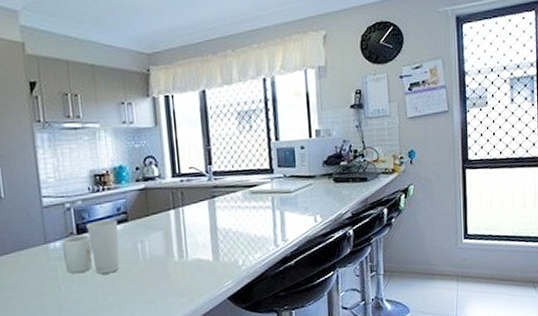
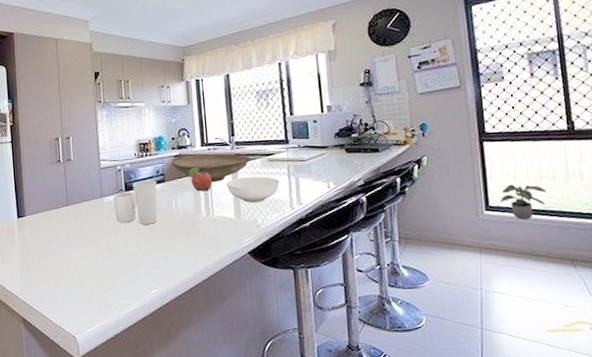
decorative bowl: none [137,186,231,220] -> present [172,154,251,183]
fruit: none [156,202,186,232] -> present [188,167,212,192]
bowl: none [202,211,263,242] -> present [226,176,280,203]
potted plant: none [478,211,517,247] -> present [500,184,547,220]

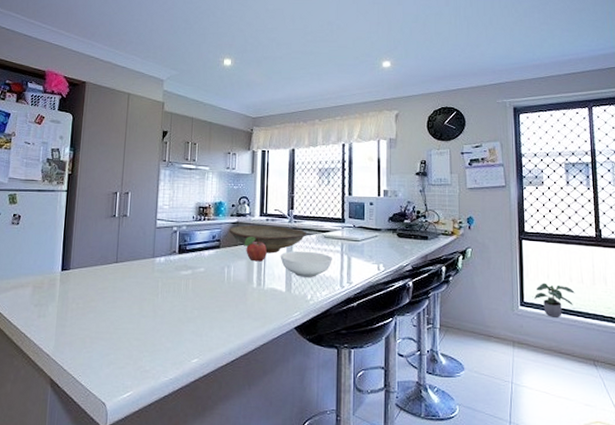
mug: present [114,191,137,222] -> none [165,254,188,286]
cup: present [132,180,158,225] -> none [186,245,212,290]

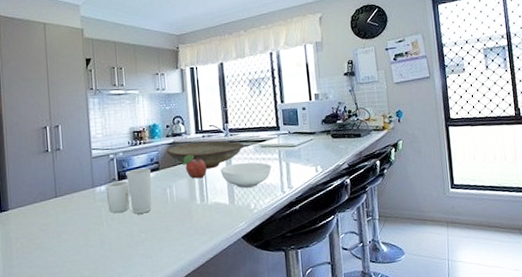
mug: none [165,254,188,286] -> present [106,180,130,213]
cup: none [186,245,212,290] -> present [126,168,152,214]
potted plant: present [534,283,575,319] -> none [463,164,500,196]

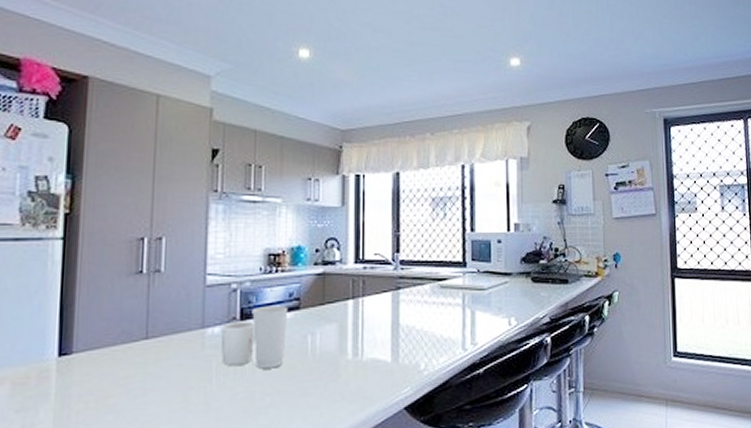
decorative bowl: present [167,141,244,169] -> none [313,275,418,313]
fruit: present [183,154,207,179] -> none [333,291,365,325]
bowl: present [220,162,272,188] -> none [383,306,452,341]

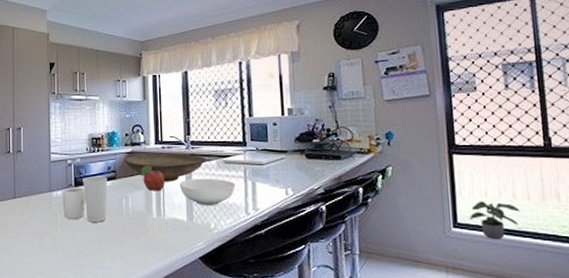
decorative bowl: none [313,275,418,313] -> present [125,153,207,182]
fruit: none [333,291,365,325] -> present [140,166,165,191]
bowl: none [383,306,452,341] -> present [179,178,235,205]
potted plant: none [688,327,731,369] -> present [470,201,520,240]

